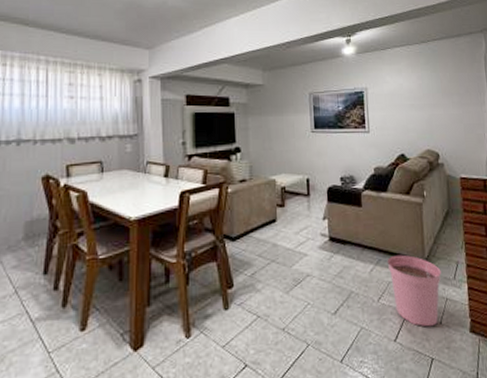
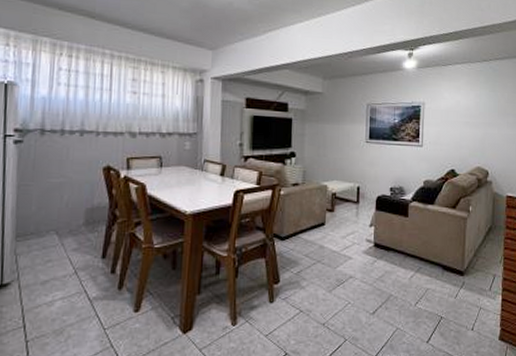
plant pot: present [387,254,441,327] -> none [427,264,478,332]

